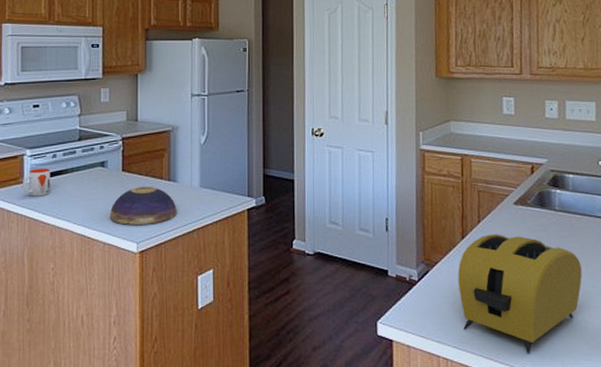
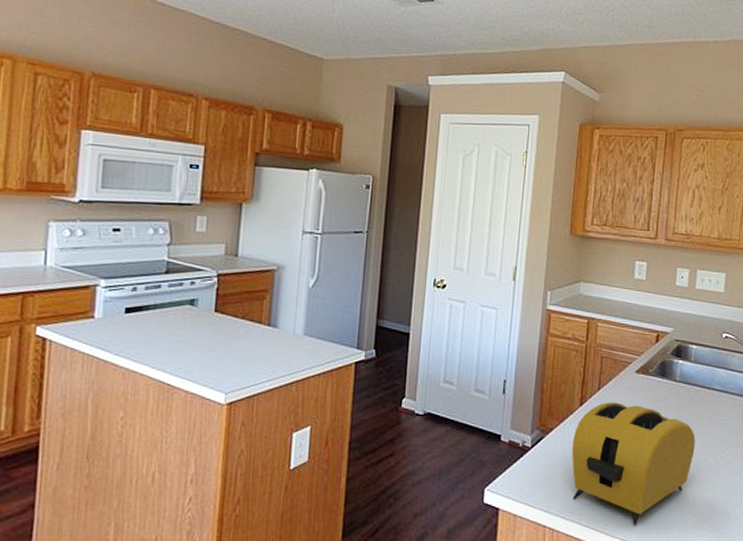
mug: present [23,168,51,197] -> none [92,302,129,335]
decorative bowl: present [109,186,177,225] -> none [195,330,276,373]

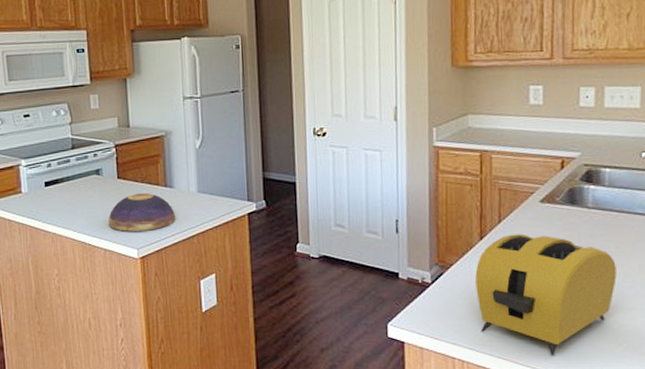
decorative bowl: none [195,330,276,373] -> present [108,192,176,232]

